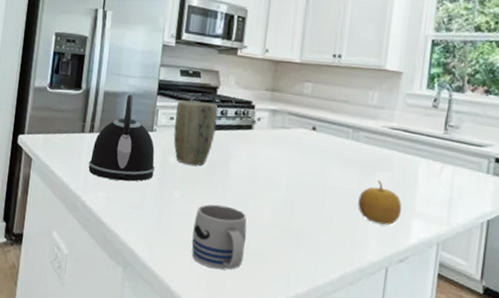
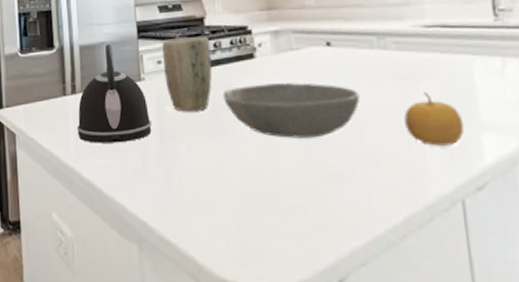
mug: present [191,204,247,270] -> none [209,153,278,232]
bowl: none [219,151,329,203] -> present [223,83,361,140]

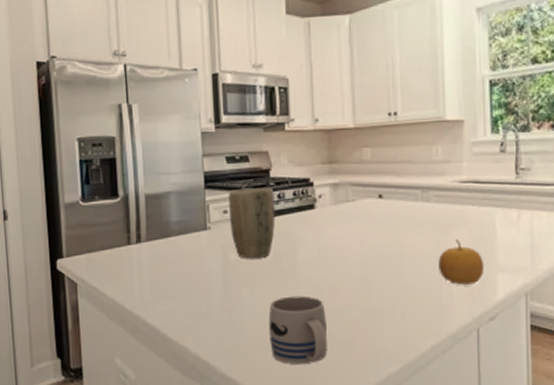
kettle: present [76,44,152,143] -> none [141,193,216,291]
mug: none [209,153,278,232] -> present [268,296,328,365]
bowl: present [223,83,361,140] -> none [284,231,404,282]

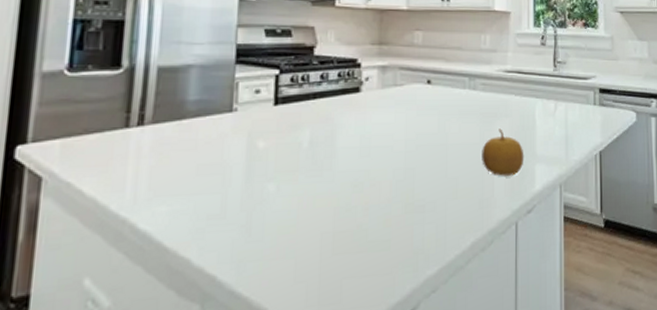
plant pot: present [228,188,276,259] -> none [261,66,317,147]
mug: present [268,296,328,365] -> none [295,190,364,274]

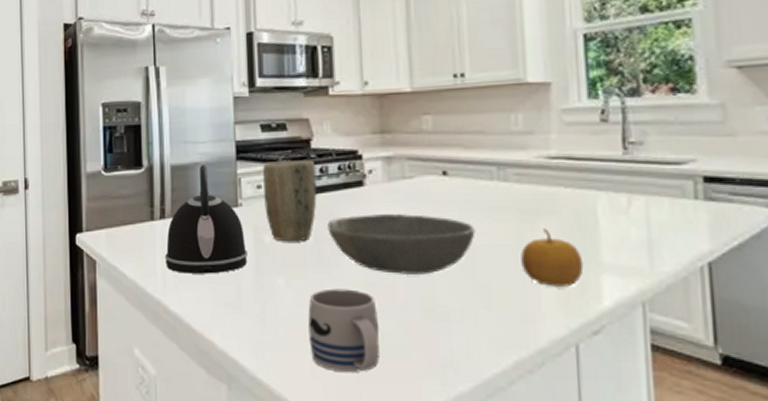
kettle: none [137,67,238,186] -> present [164,165,248,274]
plant pot: none [261,66,317,147] -> present [263,160,317,242]
mug: none [295,190,364,274] -> present [308,288,380,373]
bowl: none [323,118,450,174] -> present [327,214,476,276]

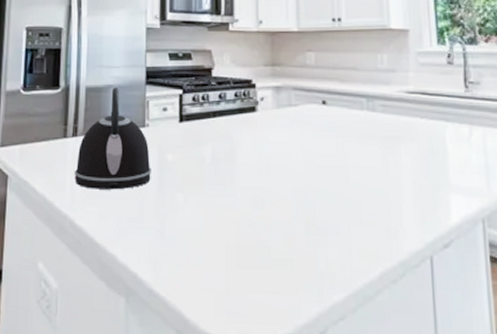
plant pot: present [263,160,317,242] -> none [169,87,216,161]
mug: present [308,288,380,373] -> none [203,204,266,285]
bowl: present [327,214,476,276] -> none [224,137,349,194]
fruit: present [521,228,584,287] -> none [385,153,436,205]

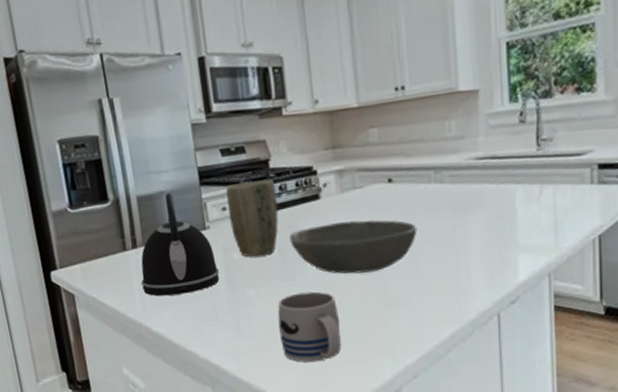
plant pot: none [169,87,216,161] -> present [226,179,279,257]
mug: none [203,204,266,285] -> present [277,291,341,363]
bowl: none [224,137,349,194] -> present [289,220,417,274]

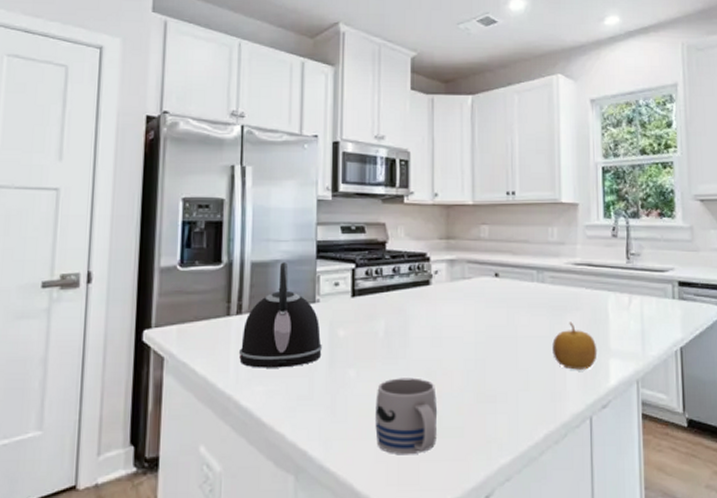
plant pot: present [226,179,279,257] -> none [341,261,389,336]
bowl: present [289,220,417,274] -> none [397,310,519,364]
fruit: none [454,221,505,269] -> present [552,322,598,370]

